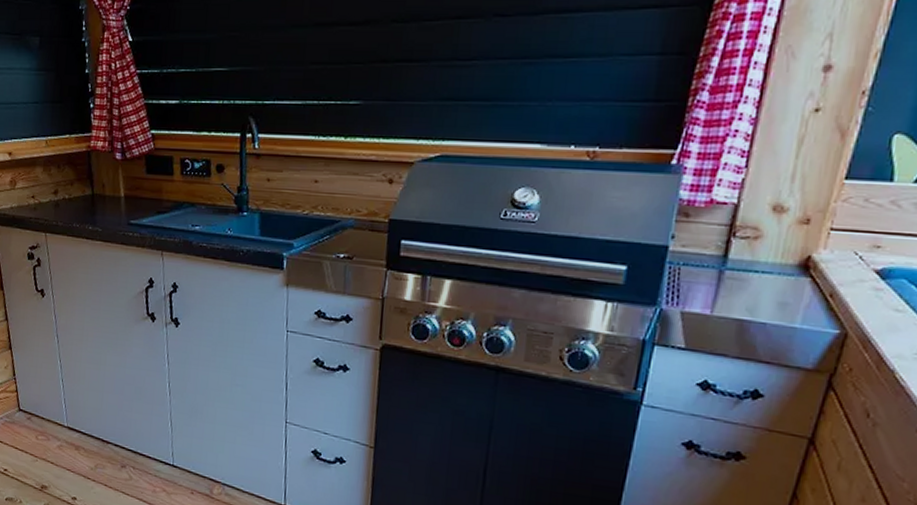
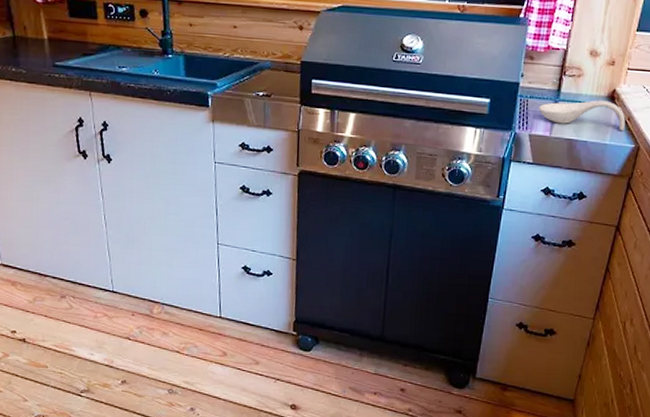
spoon rest: none [695,269,826,312] -> present [539,100,626,131]

